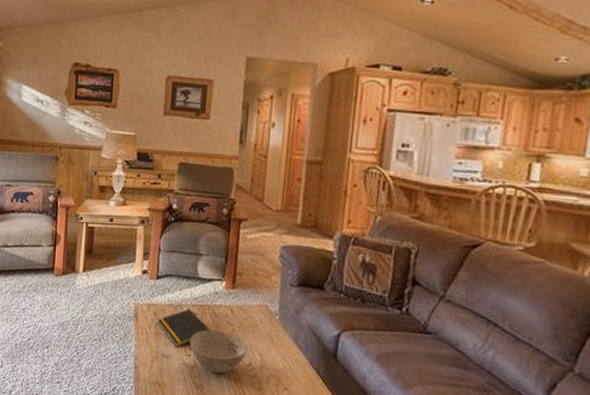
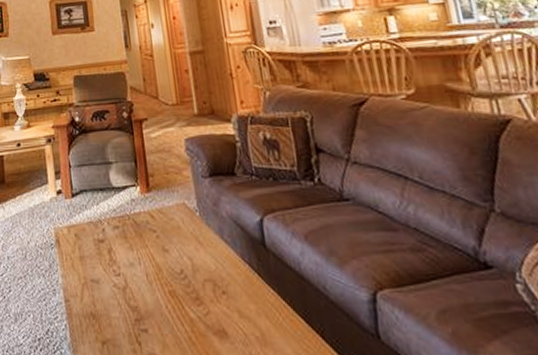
notepad: present [157,308,211,347] -> none [79,222,135,268]
bowl: present [189,329,248,374] -> none [116,241,176,290]

